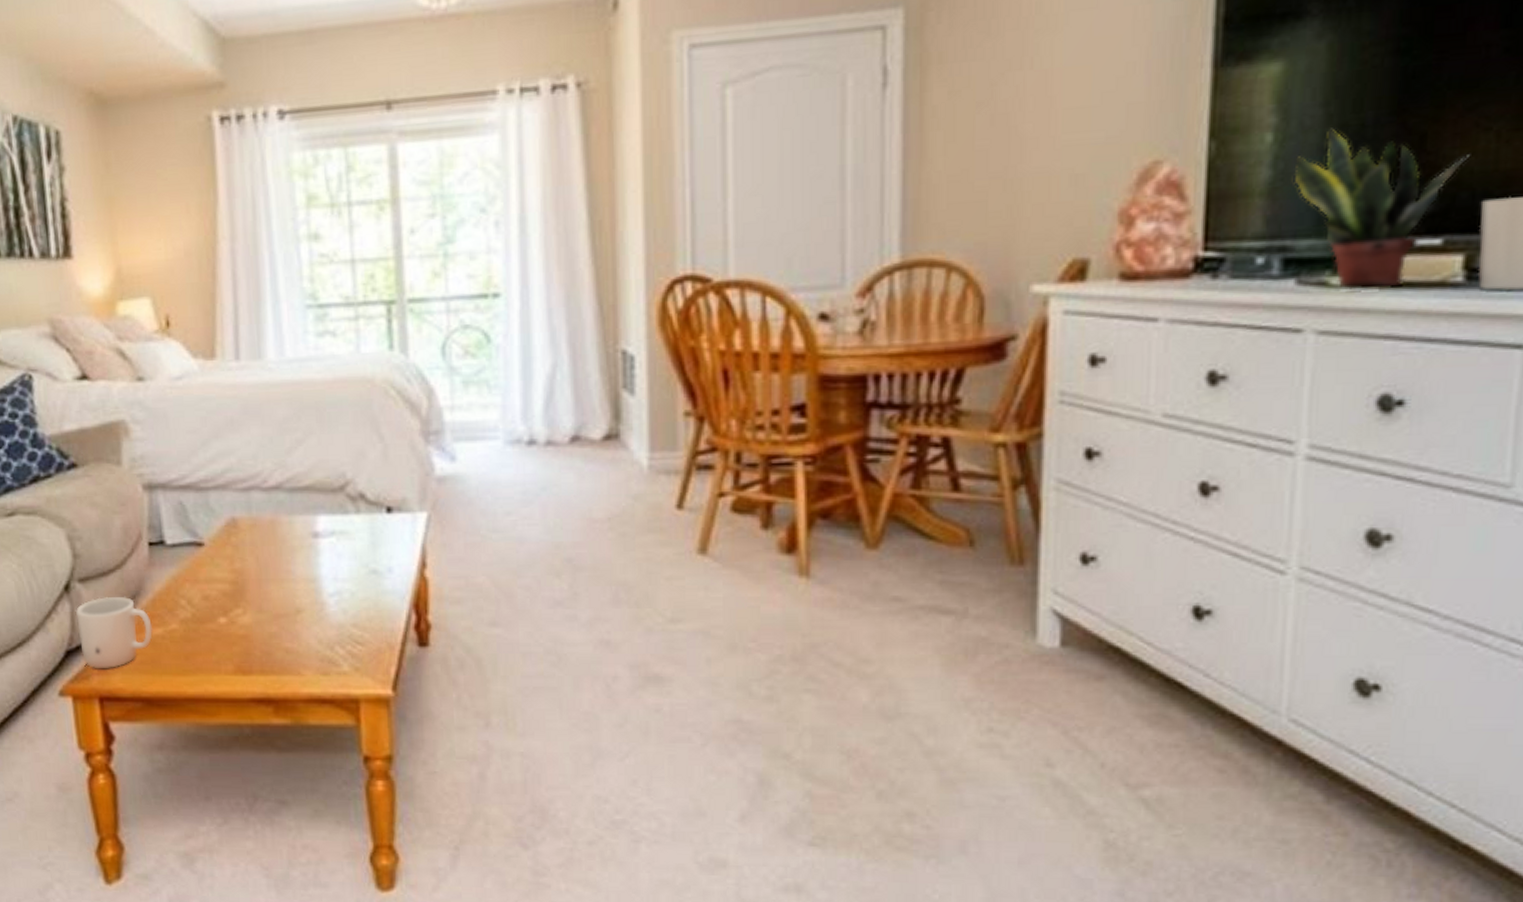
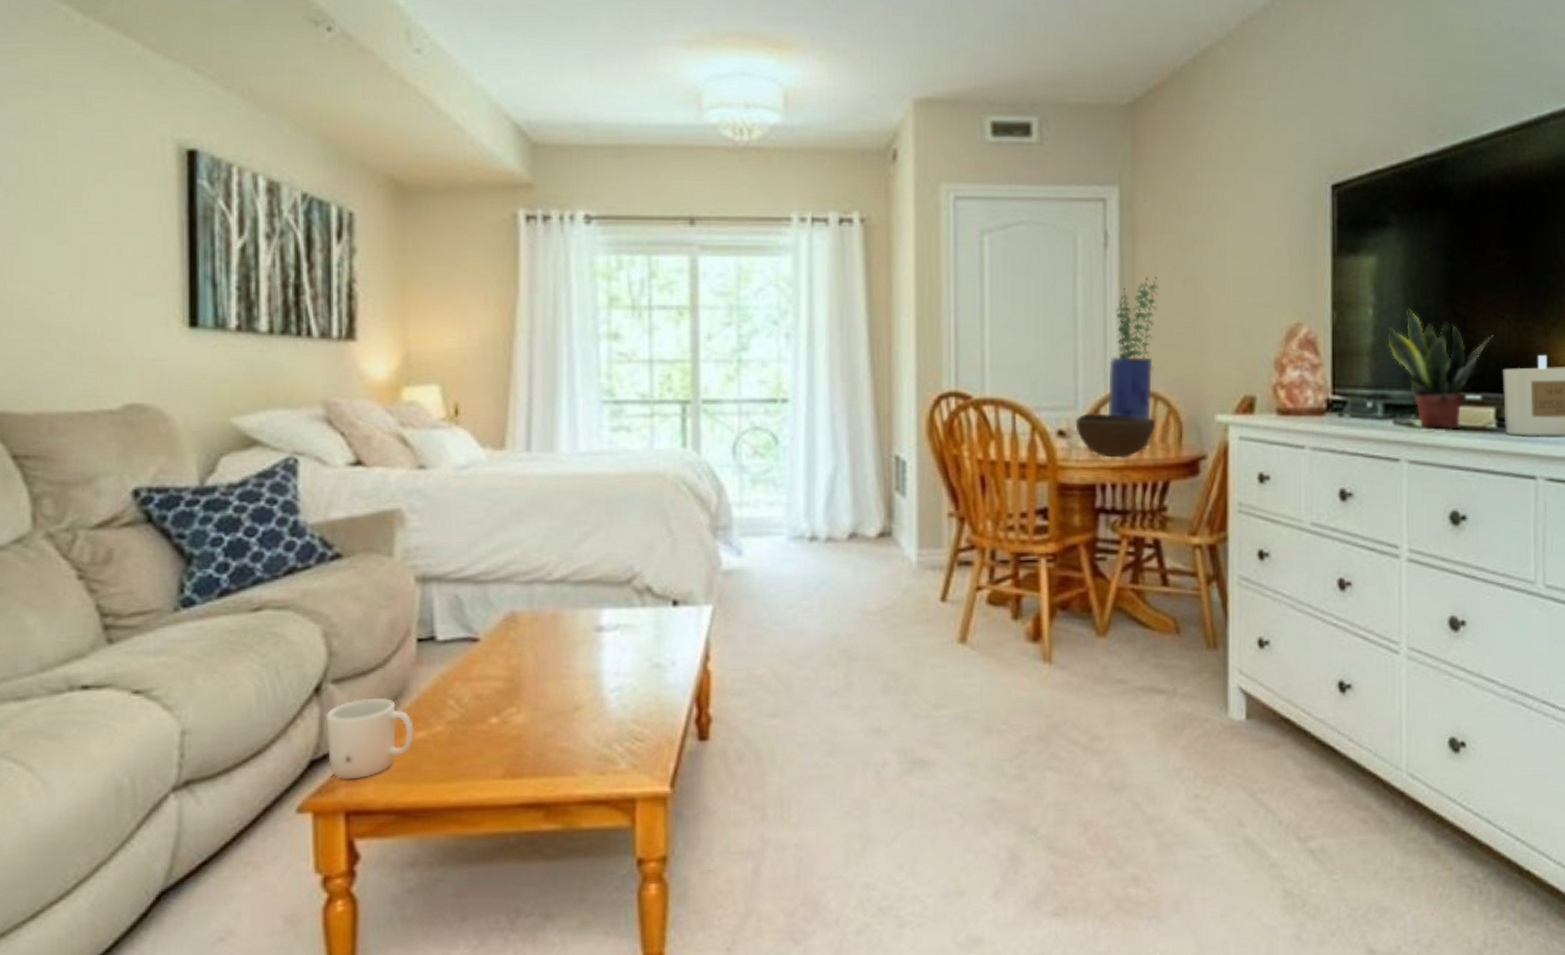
bowl: none [842,290,949,343] -> present [1075,413,1156,458]
vase: none [884,117,956,332] -> present [1107,276,1158,450]

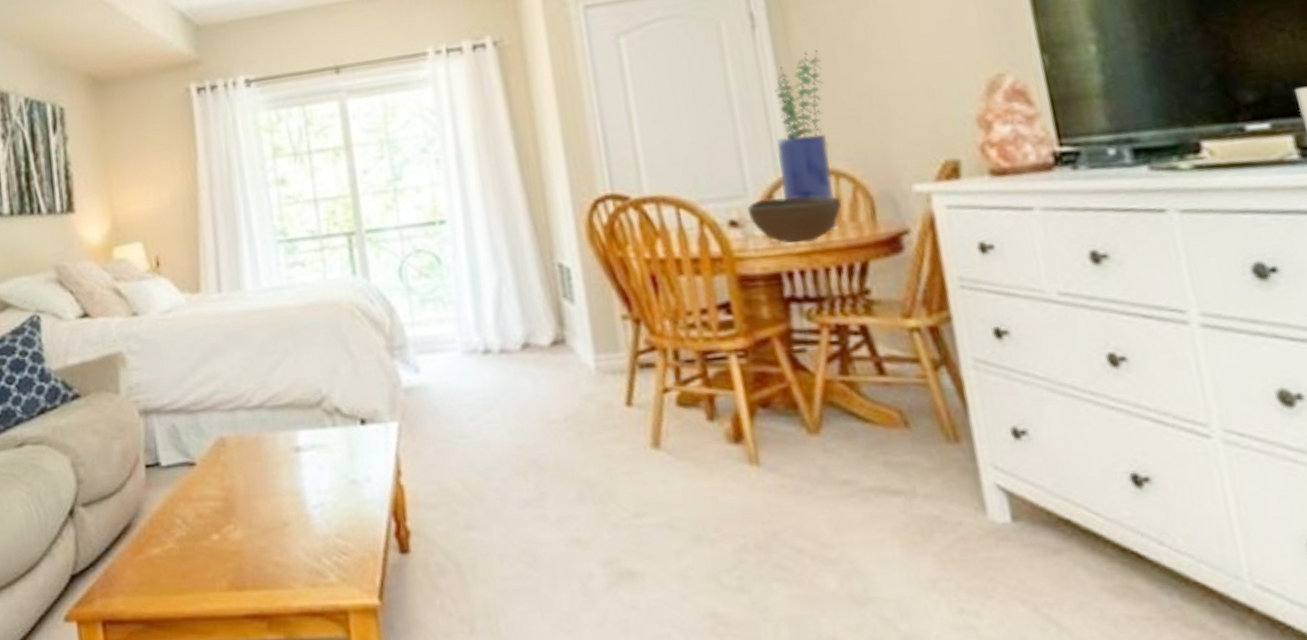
mug: present [325,697,415,779] -> none [79,518,152,592]
potted plant: present [1387,308,1494,430] -> none [1121,37,1274,172]

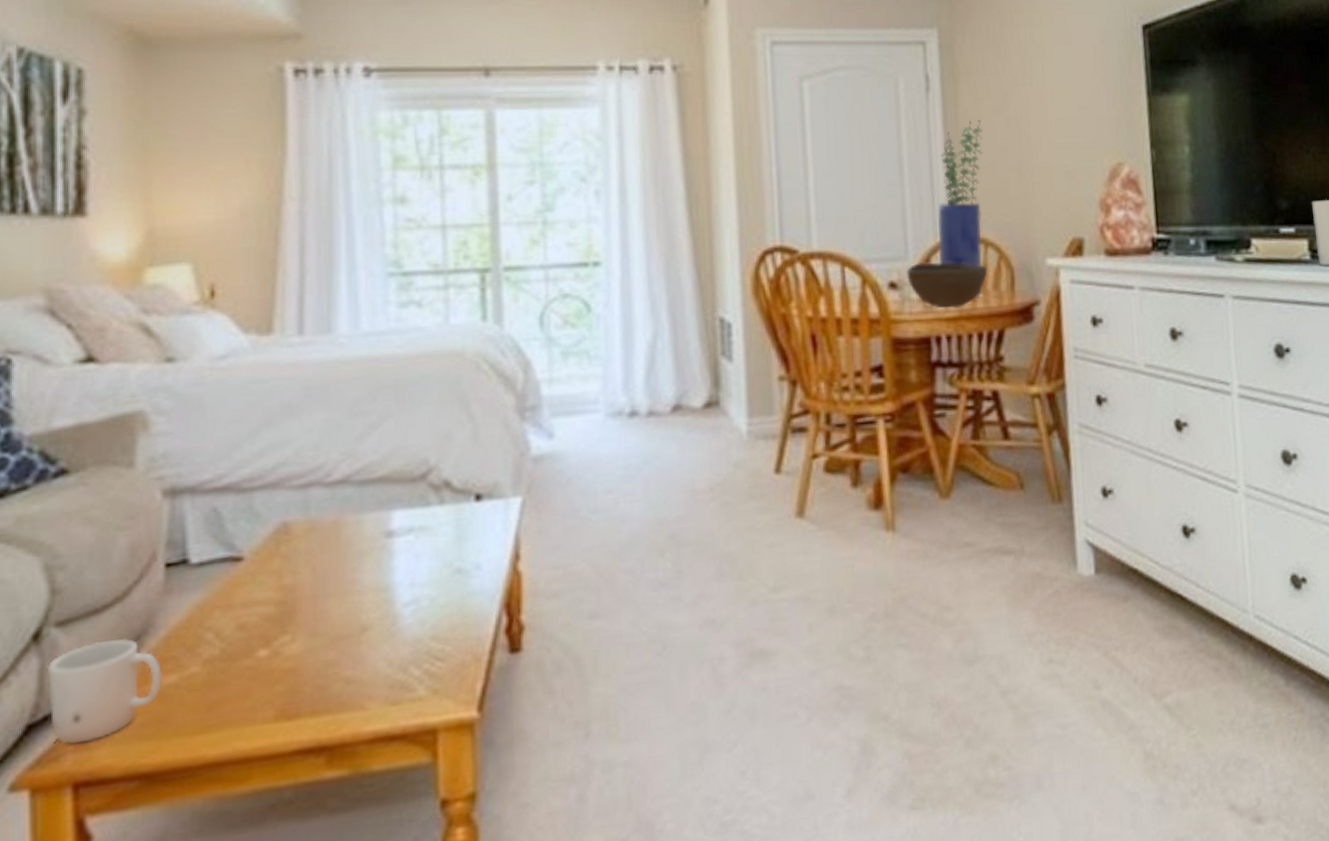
mug: none [79,518,152,592] -> present [46,637,164,744]

